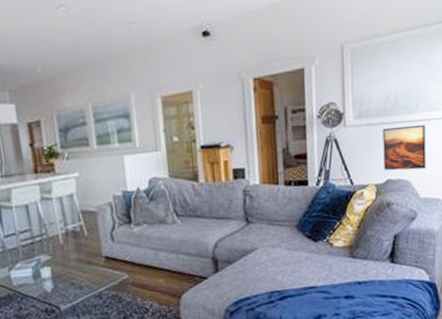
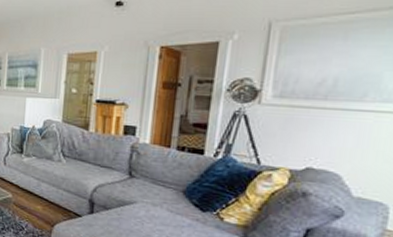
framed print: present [383,125,426,171] -> none [304,113,374,165]

